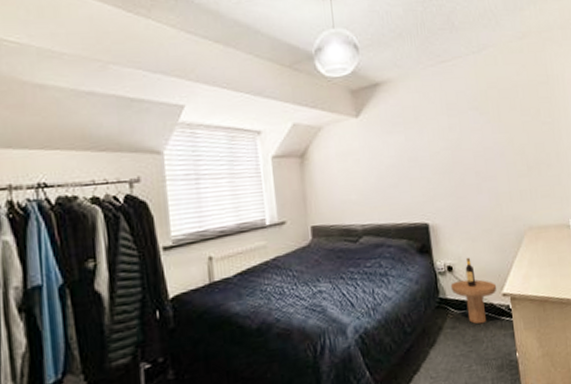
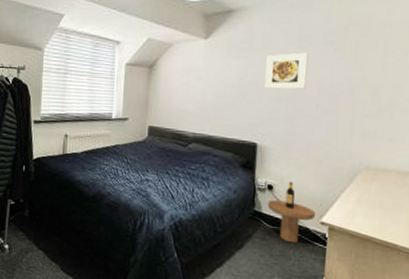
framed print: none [421,120,463,163] -> present [264,52,309,90]

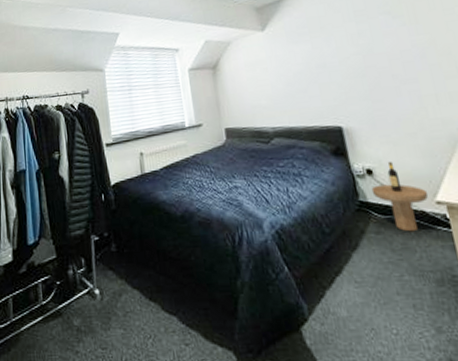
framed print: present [264,52,309,90] -> none [327,26,376,69]

